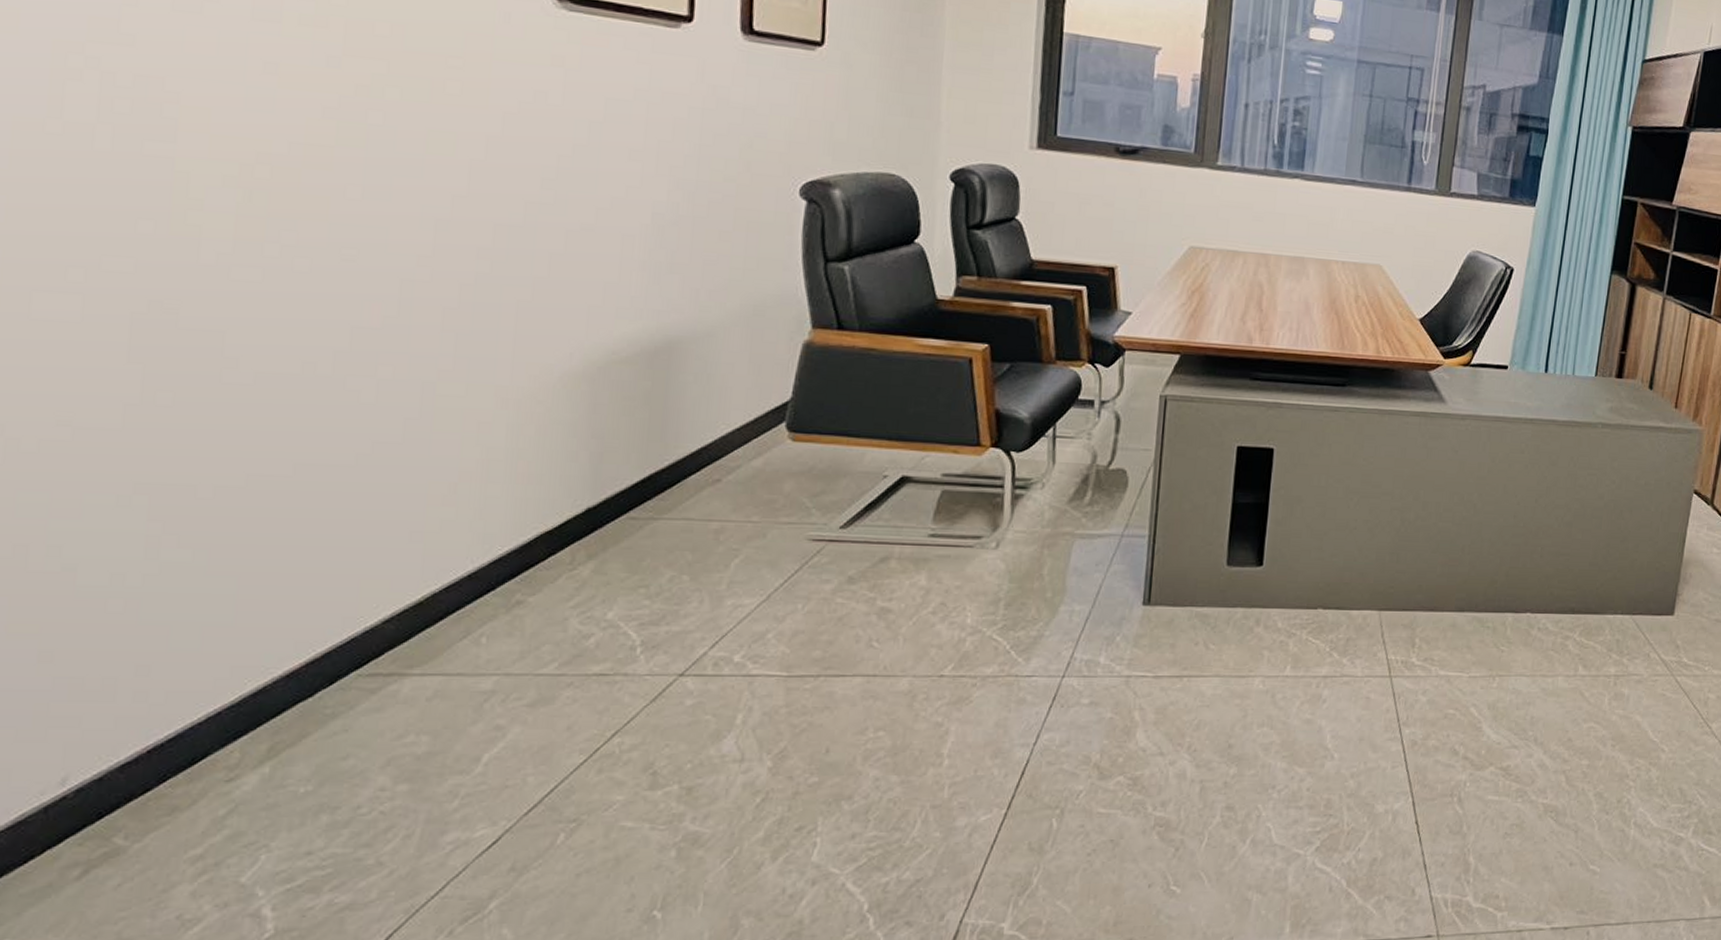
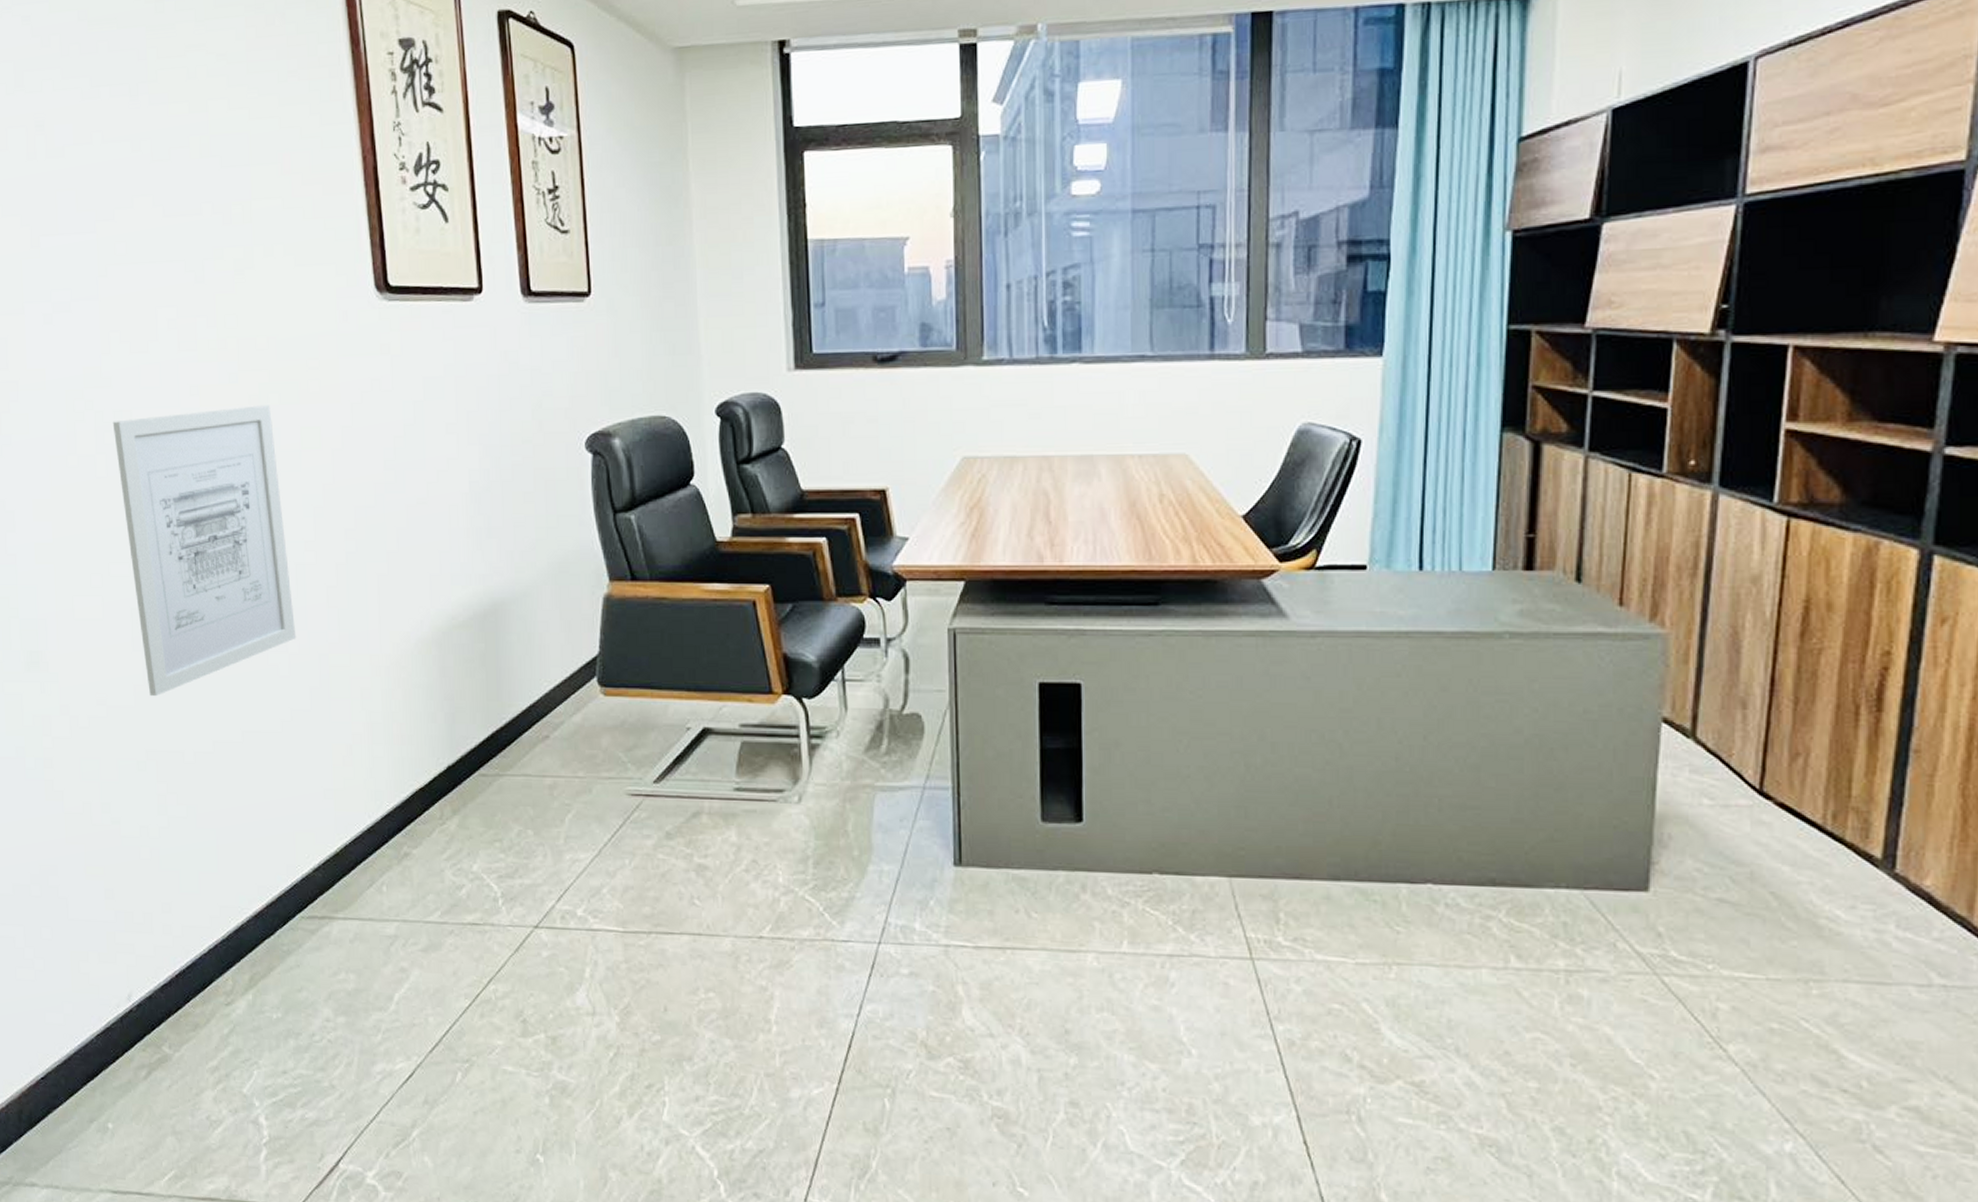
wall art: none [129,87,392,420] -> present [112,405,297,697]

